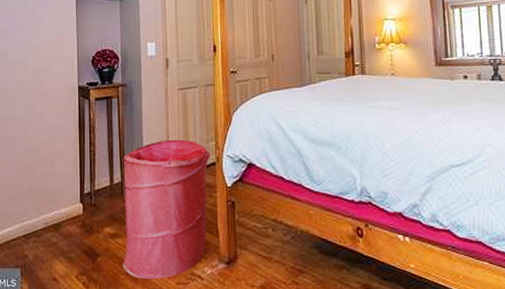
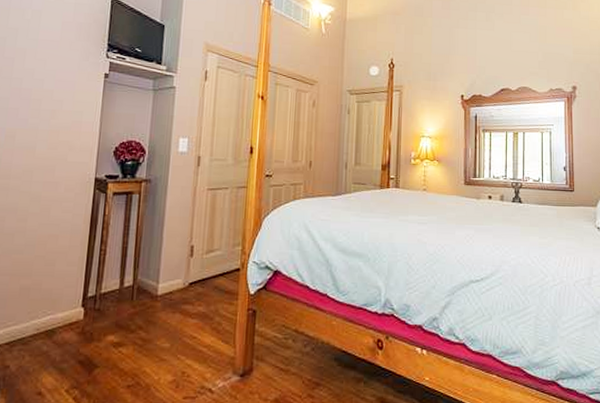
laundry hamper: present [123,139,210,279] -> none [124,242,235,393]

